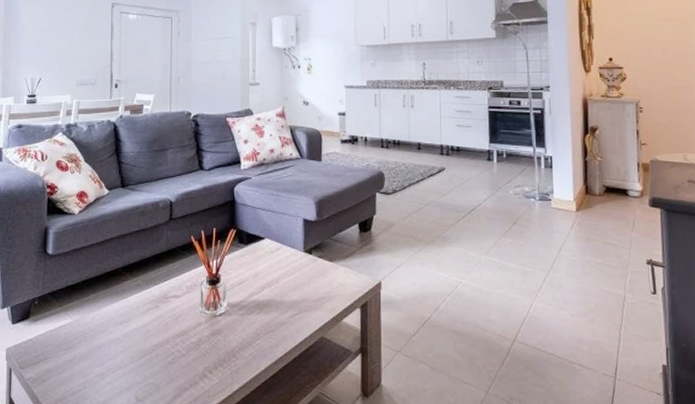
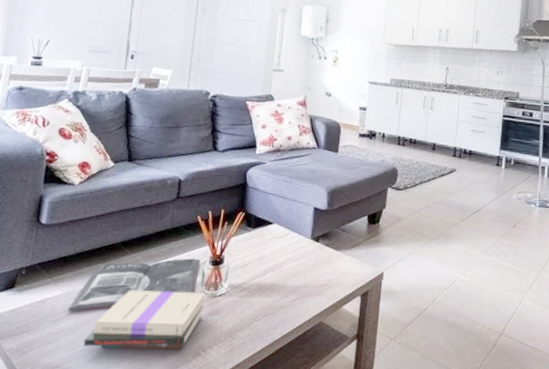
magazine: none [79,279,198,339] -> present [68,258,200,312]
books: none [96,313,206,375] -> present [83,290,206,351]

